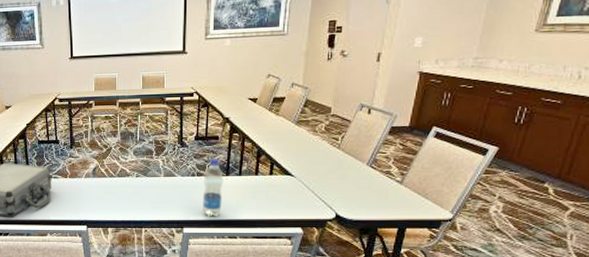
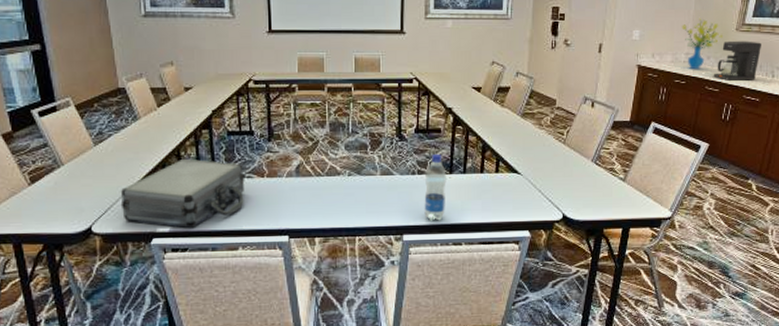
bouquet: none [470,21,520,74] -> present [682,18,724,70]
coffee maker: none [506,41,566,83] -> present [713,40,761,80]

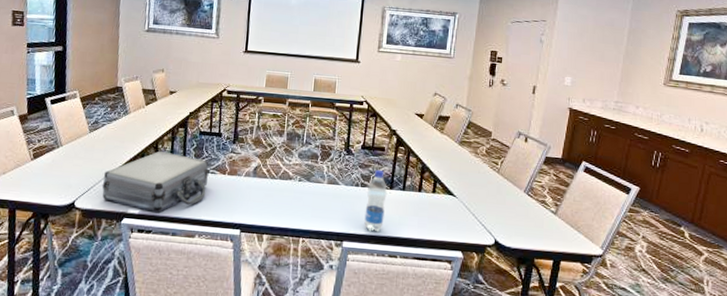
bouquet: present [682,18,724,70] -> none [611,71,652,118]
coffee maker: present [713,40,761,80] -> none [642,93,689,132]

